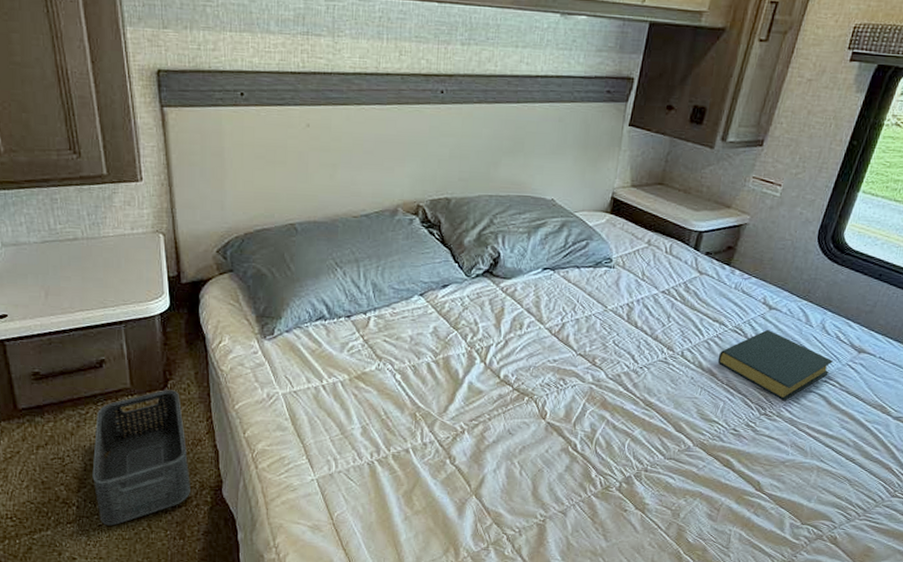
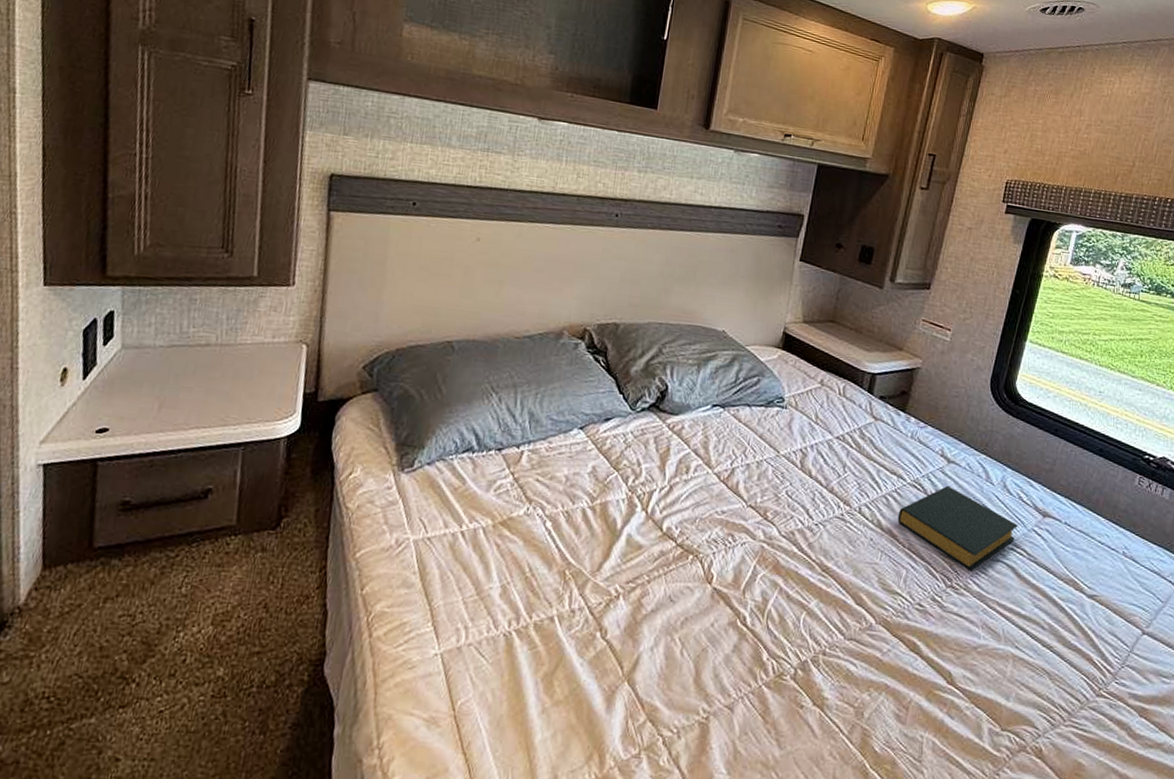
storage bin: present [92,390,190,526] -> none [162,530,293,712]

